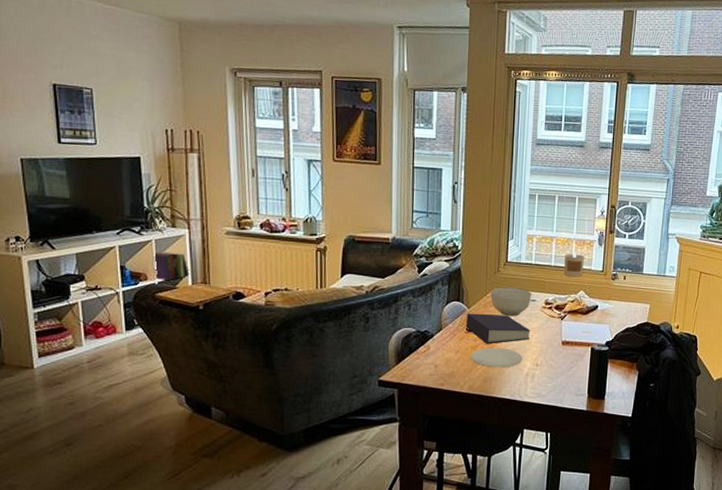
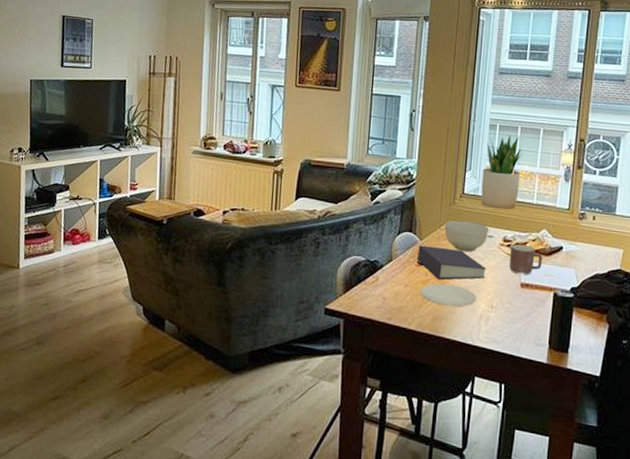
books: present [154,251,190,280] -> none [128,167,158,194]
planter: none [523,203,561,275] -> present [480,134,523,210]
mug: none [551,306,581,334] -> present [509,244,543,276]
candle: present [564,252,584,278] -> none [525,187,548,215]

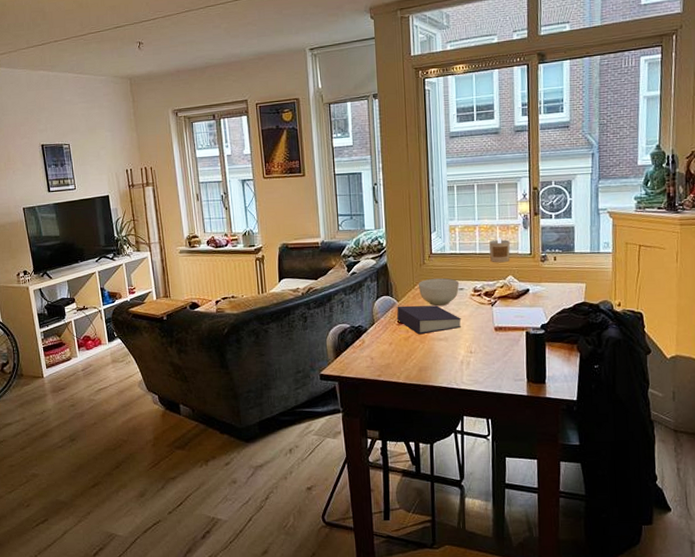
plate: present [420,283,477,307] -> none [404,337,456,358]
planter: present [480,134,523,210] -> none [446,192,482,264]
mug: present [509,244,543,276] -> none [481,292,512,320]
candle: none [525,187,548,215] -> present [489,237,511,263]

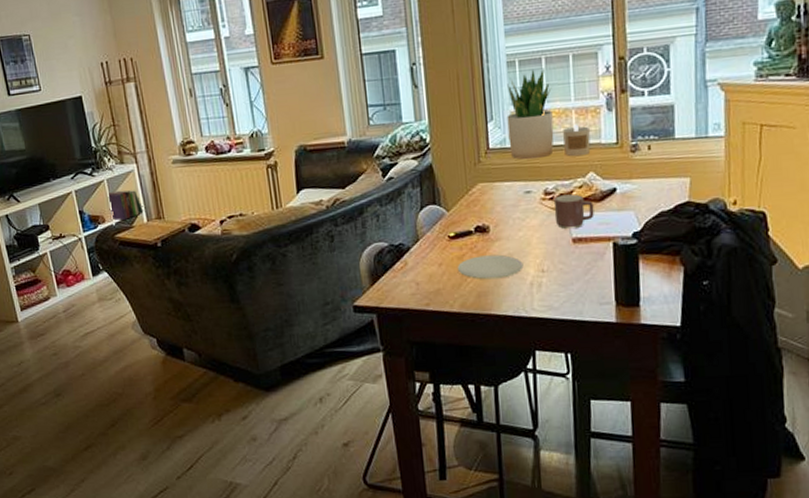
books: none [125,272,154,297] -> present [108,190,144,221]
book: present [397,305,462,335] -> none [447,214,530,252]
plate: none [404,337,456,358] -> present [457,254,524,280]
bowl: present [418,277,460,306] -> none [472,179,526,215]
planter: none [446,192,482,264] -> present [507,67,554,160]
mug: none [481,292,512,320] -> present [553,194,594,230]

